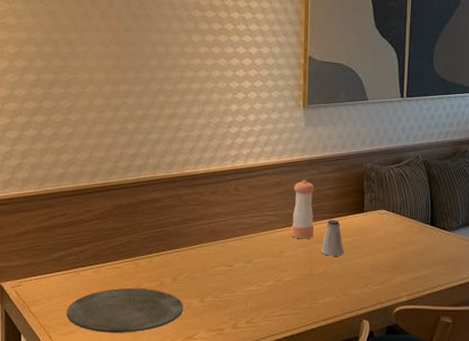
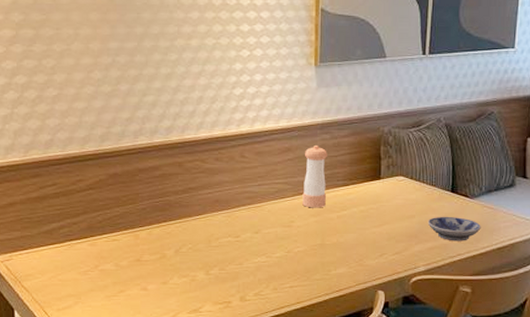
plate: present [67,288,184,333] -> none [62,261,188,307]
saltshaker: present [320,220,344,256] -> none [333,188,359,225]
bowl: none [409,248,460,273] -> present [427,216,481,241]

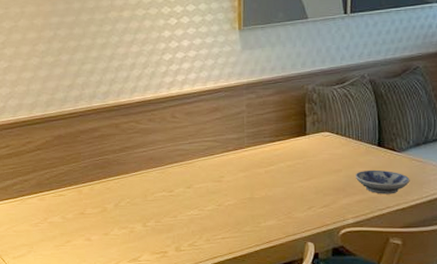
pepper shaker: present [302,146,327,208] -> none [231,105,254,164]

